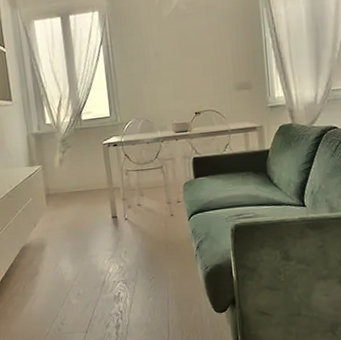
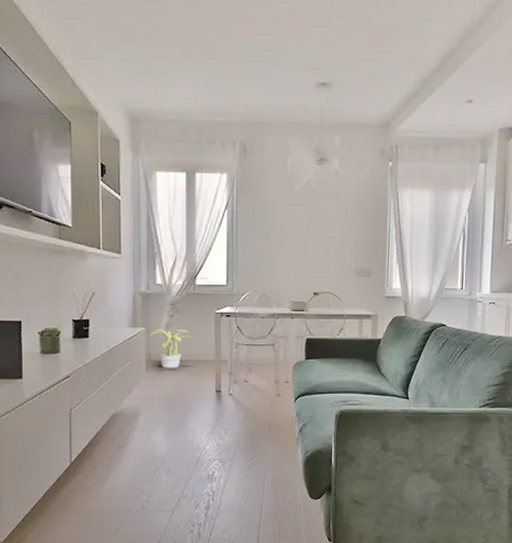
potted plant: none [46,163,85,201] -> present [149,329,193,368]

